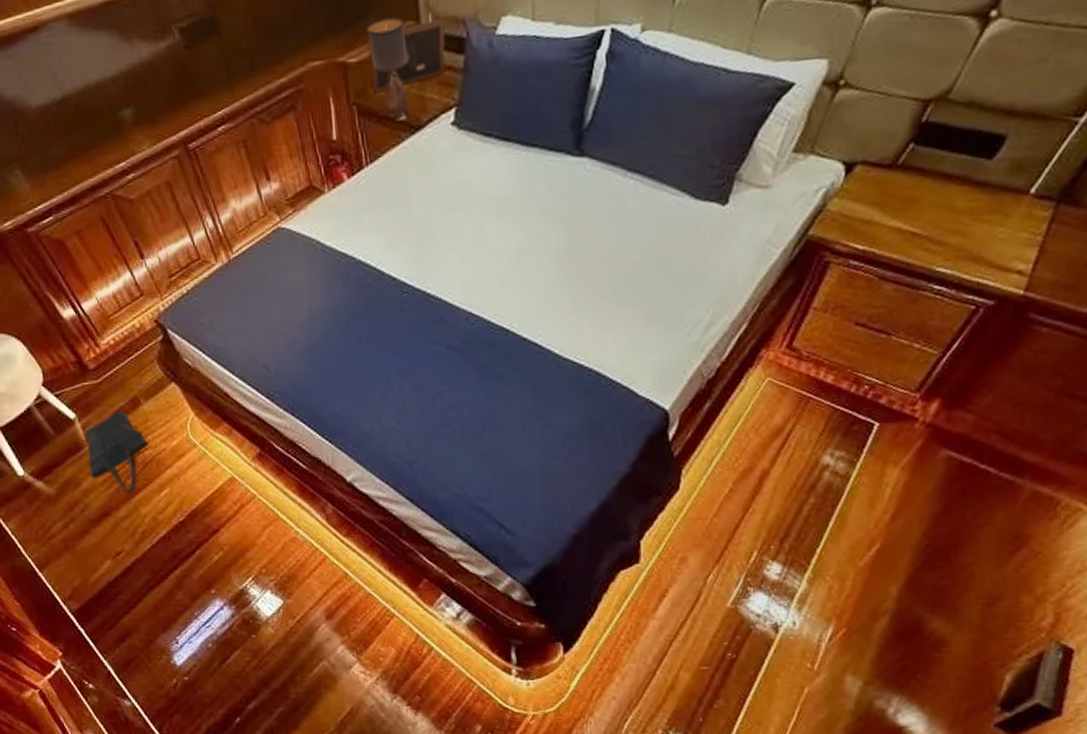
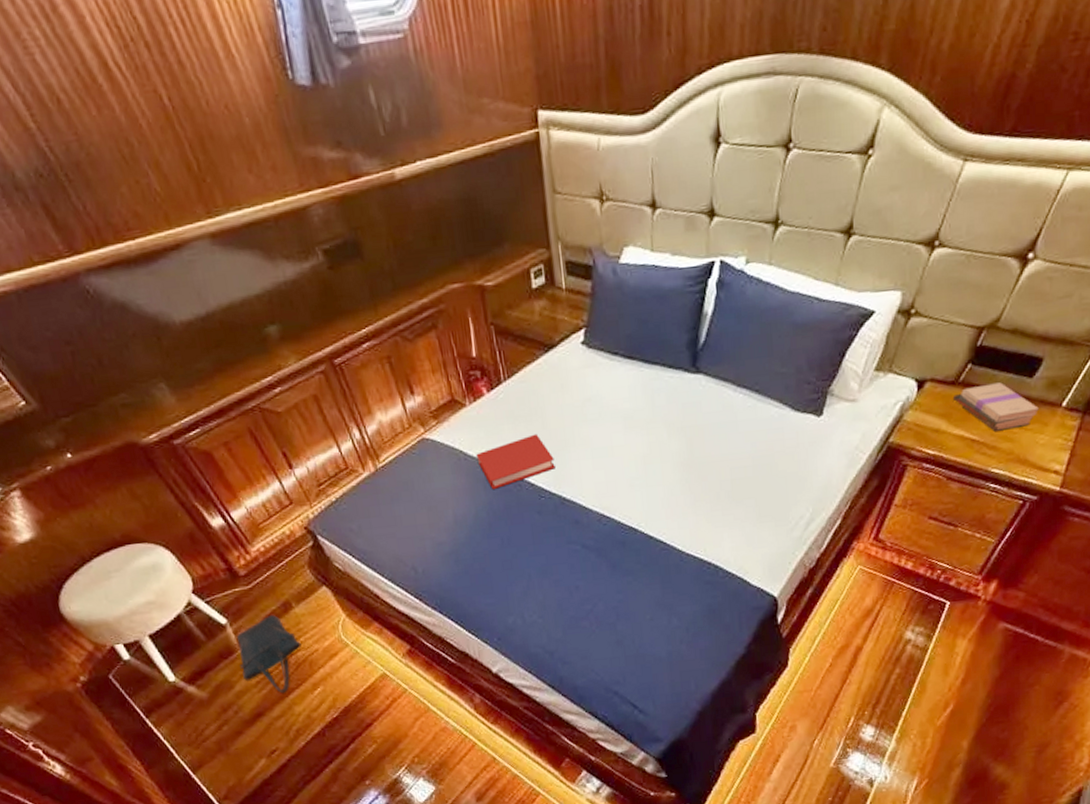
book: none [334,223,420,285] -> present [476,433,555,491]
table lamp: present [366,16,410,121] -> none [501,244,542,340]
picture frame: present [367,18,446,94] -> none [503,247,575,315]
books: none [889,165,999,223] -> present [952,382,1039,431]

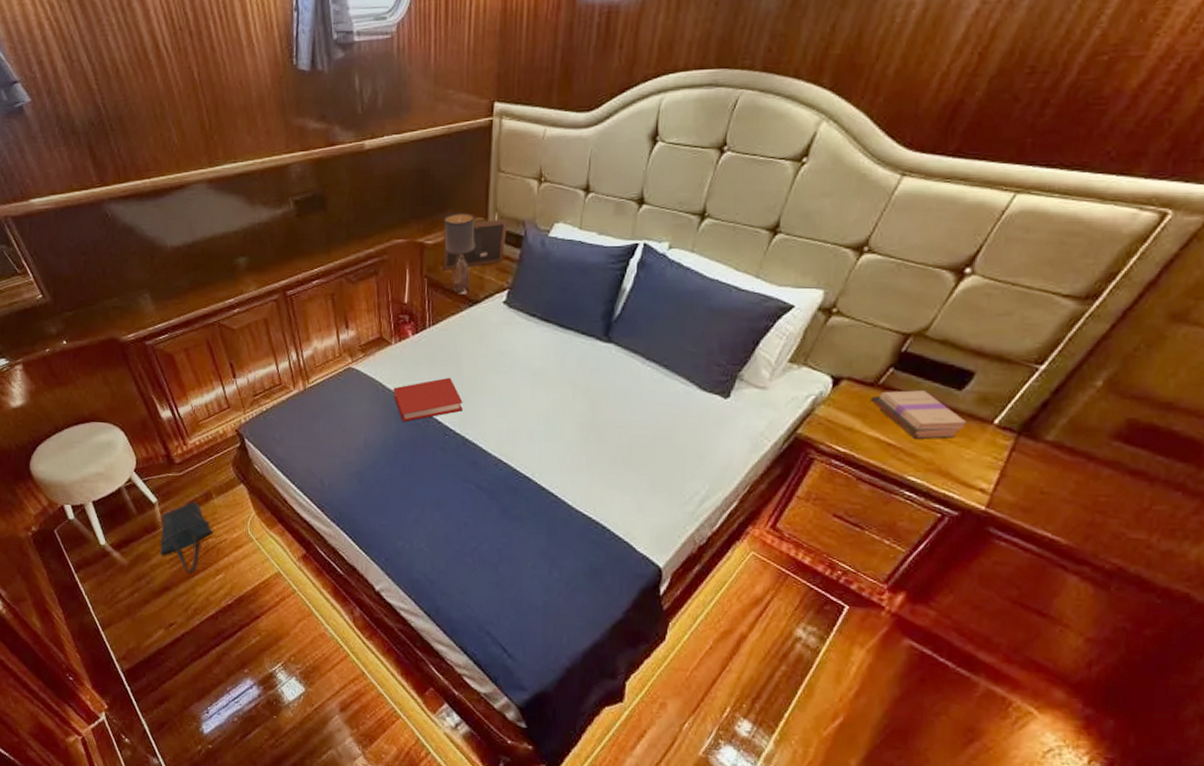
table lamp: none [501,244,542,340] -> present [444,212,476,294]
picture frame: none [503,247,575,315] -> present [442,218,508,271]

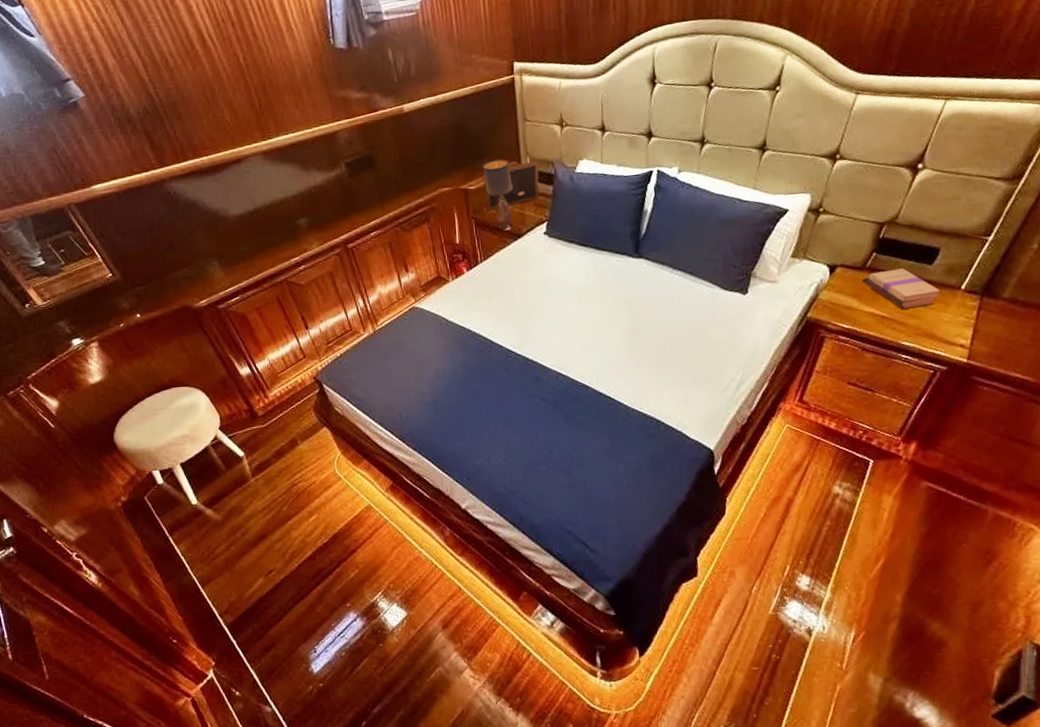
tote bag: present [159,501,213,574] -> none [250,449,302,519]
book: present [393,377,463,423] -> none [456,305,521,351]

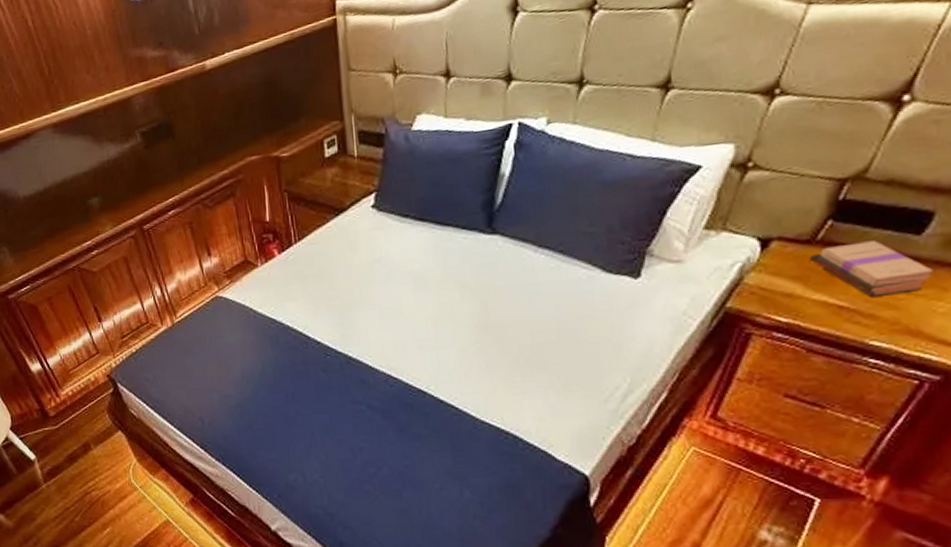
table lamp: present [482,158,514,231] -> none [297,118,335,205]
picture frame: present [483,160,539,211] -> none [298,118,366,182]

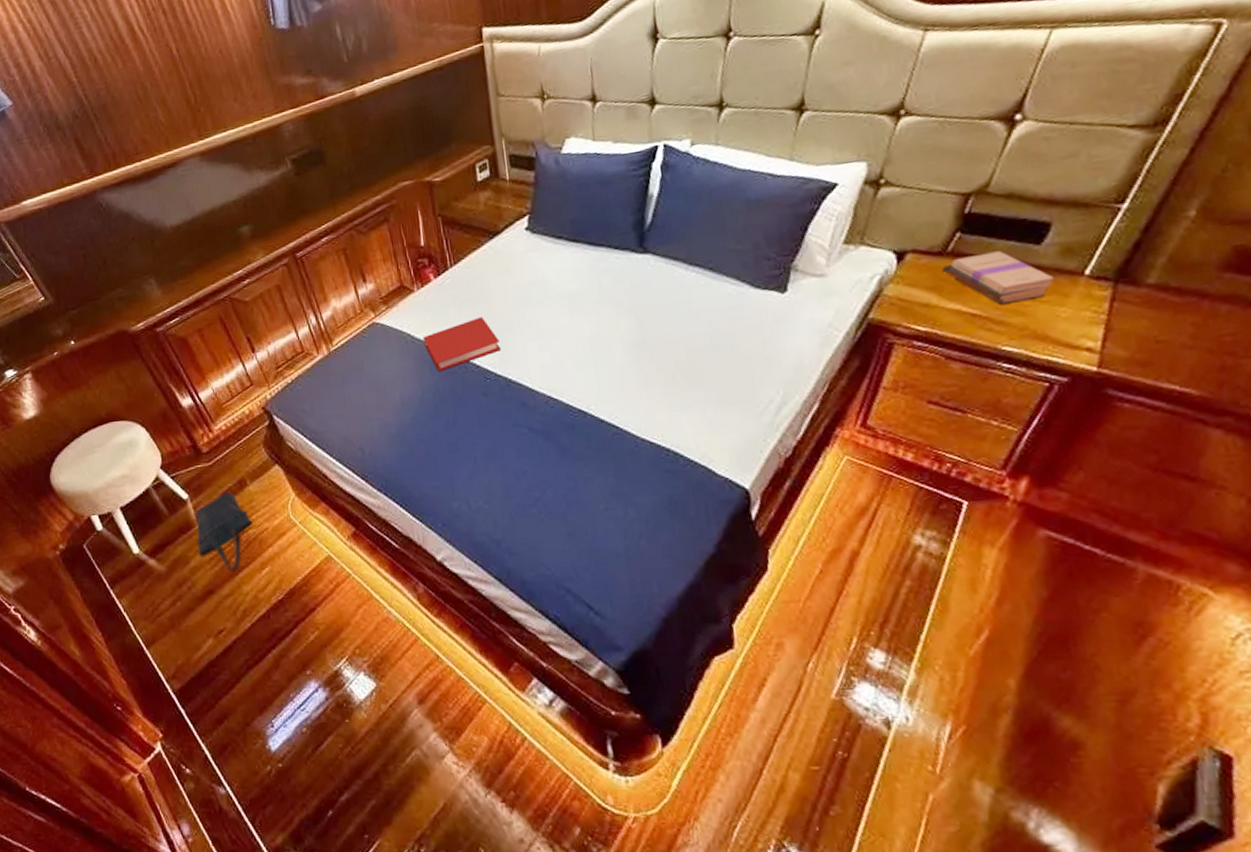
tote bag: none [42,454,96,530] -> present [196,491,253,572]
book: none [265,293,342,347] -> present [423,316,501,372]

